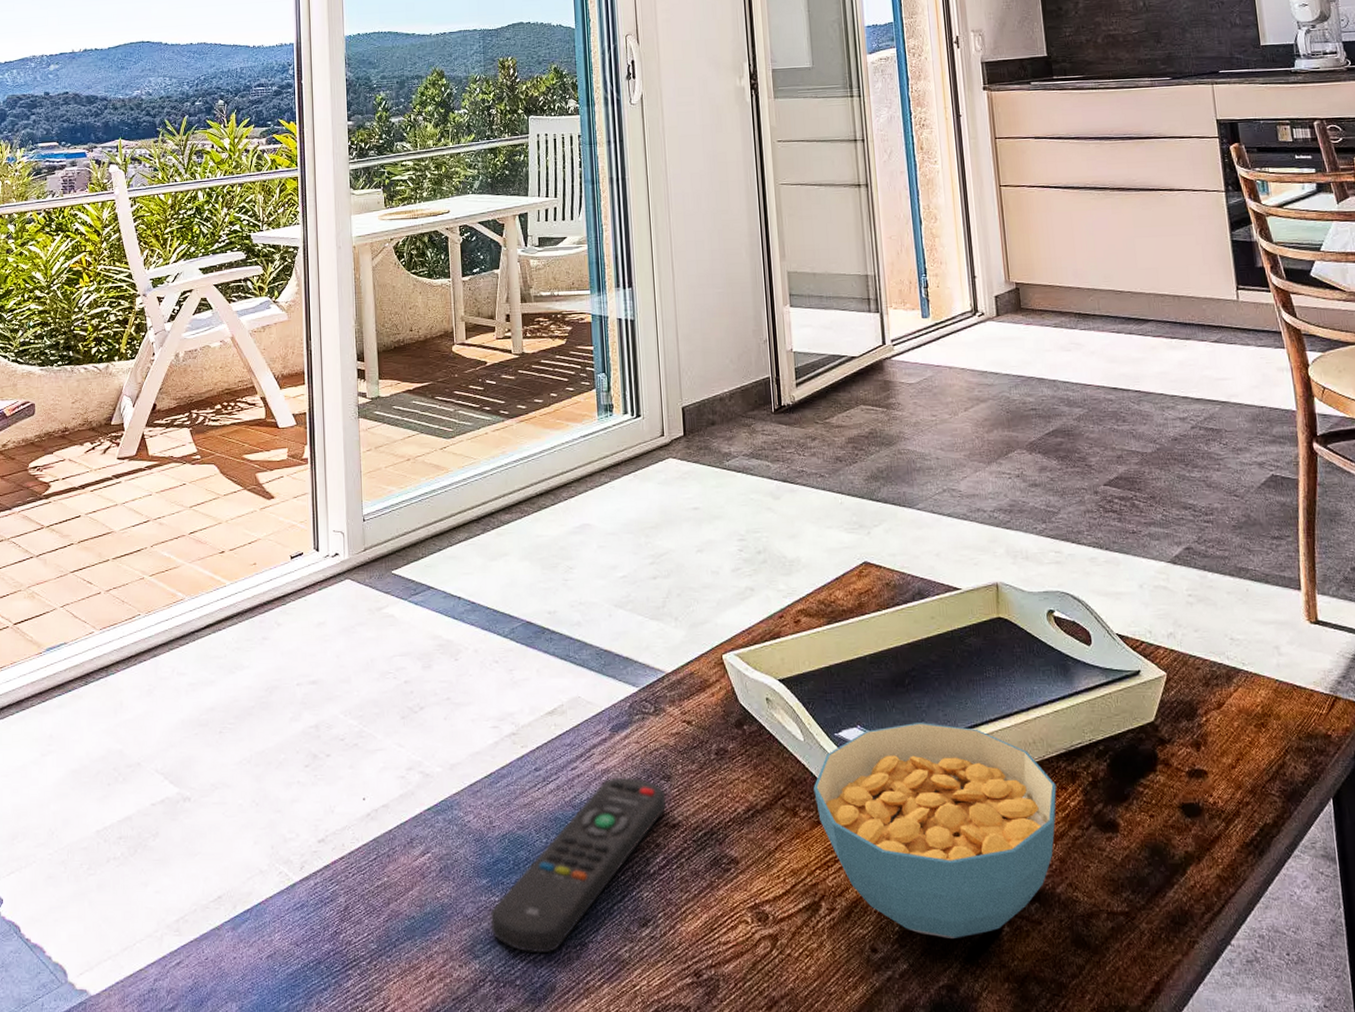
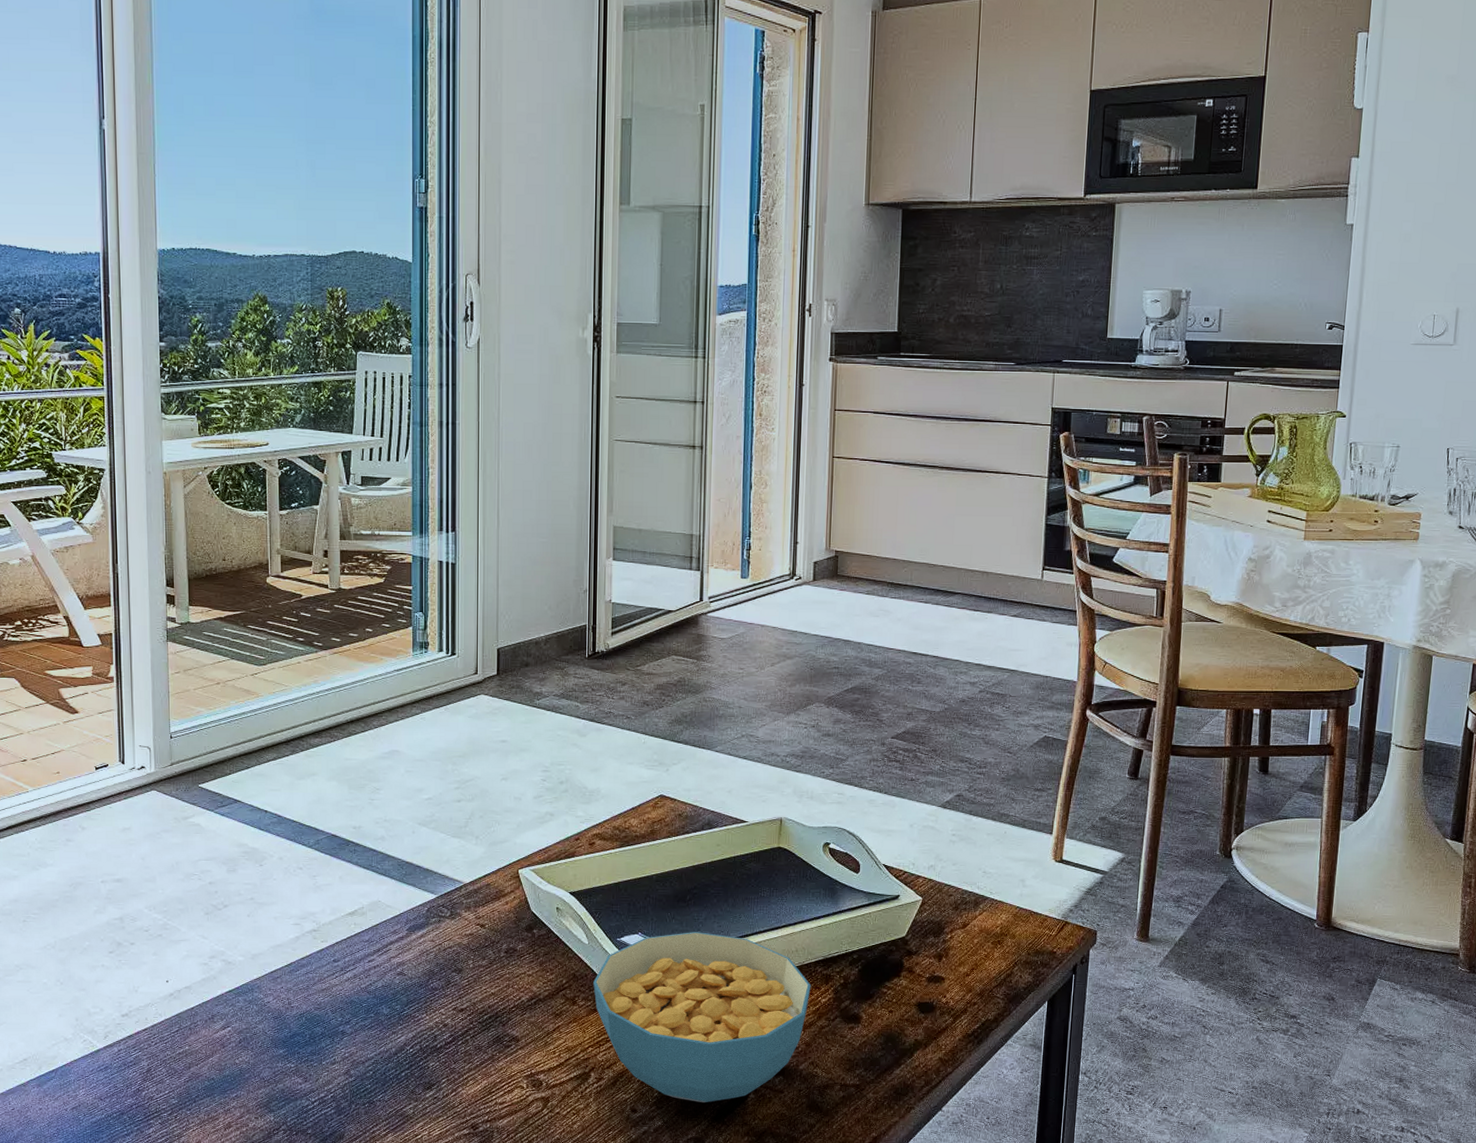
remote control: present [490,777,667,954] -> none [286,969,456,1109]

